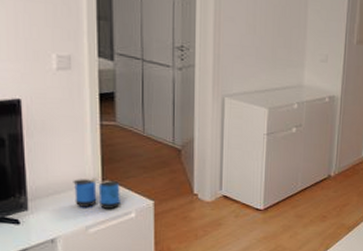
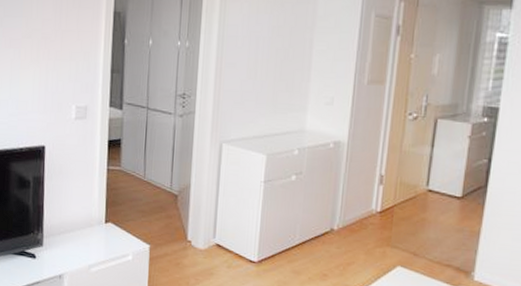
barrel: present [73,178,120,209] -> none [81,219,121,250]

